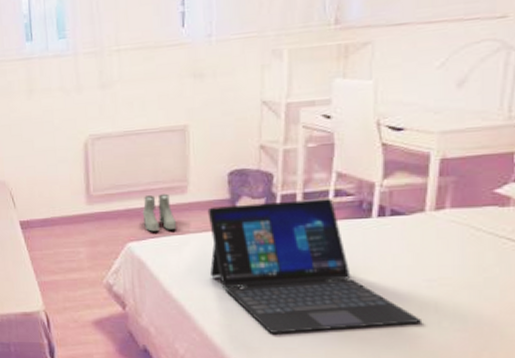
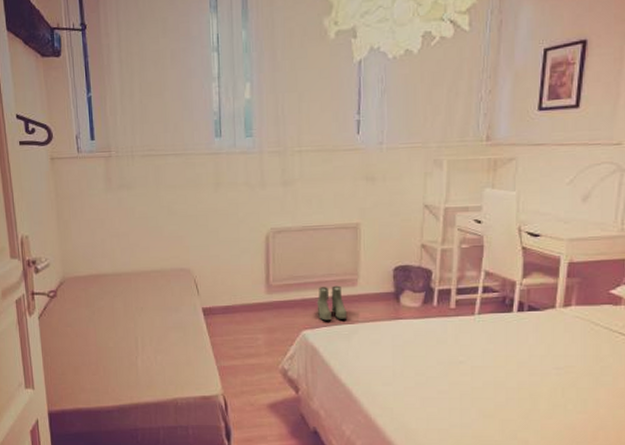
laptop: present [207,197,423,333] -> none [374,293,552,415]

